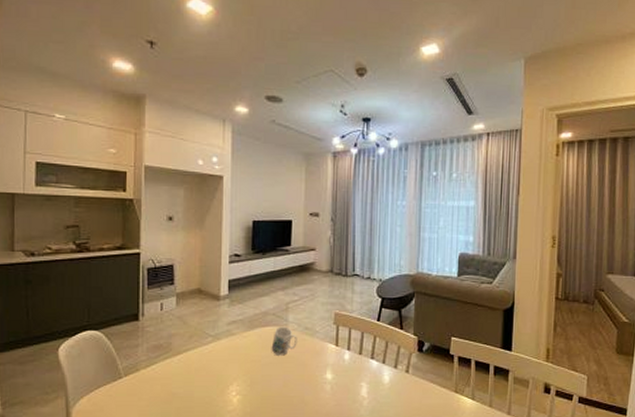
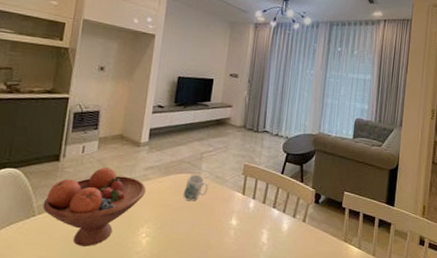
fruit bowl: none [128,324,231,407] -> present [42,167,146,246]

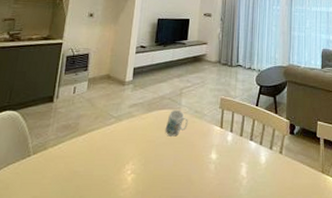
fruit bowl: present [42,167,146,246] -> none [37,106,131,185]

